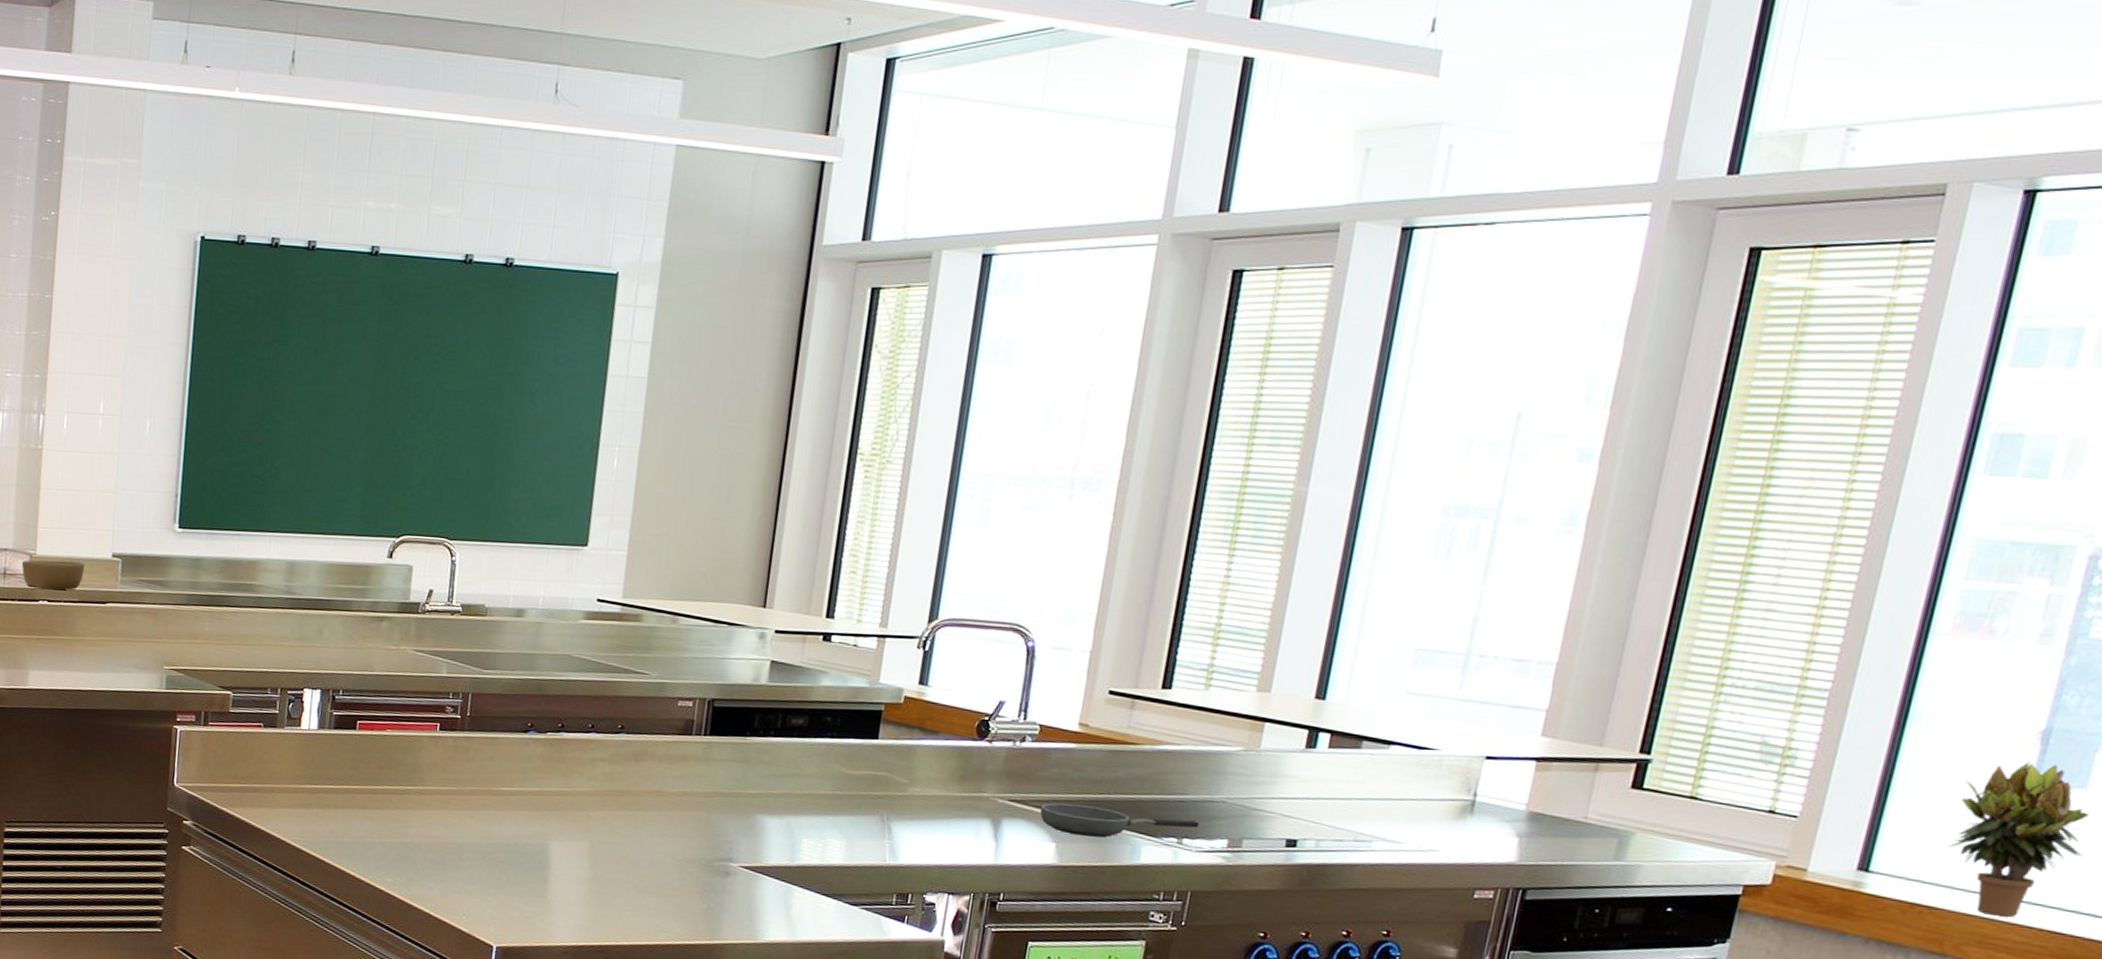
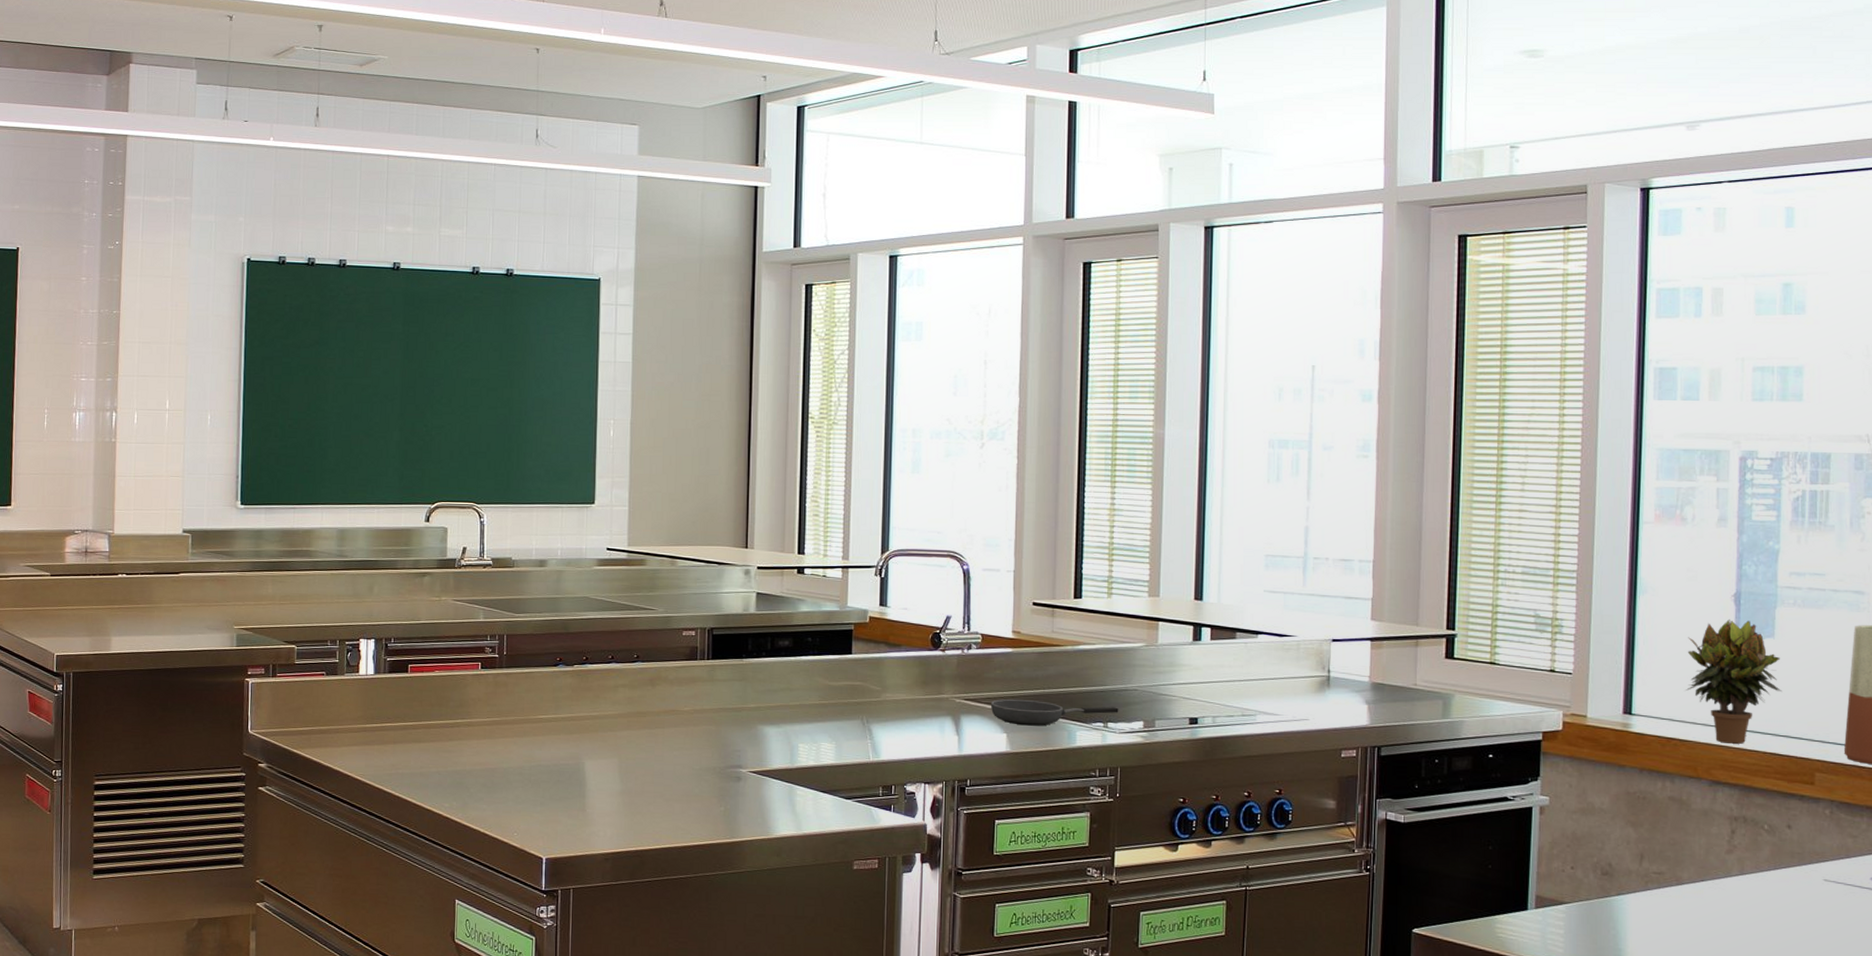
wooden bowl: present [21,560,85,590] -> none [101,538,158,564]

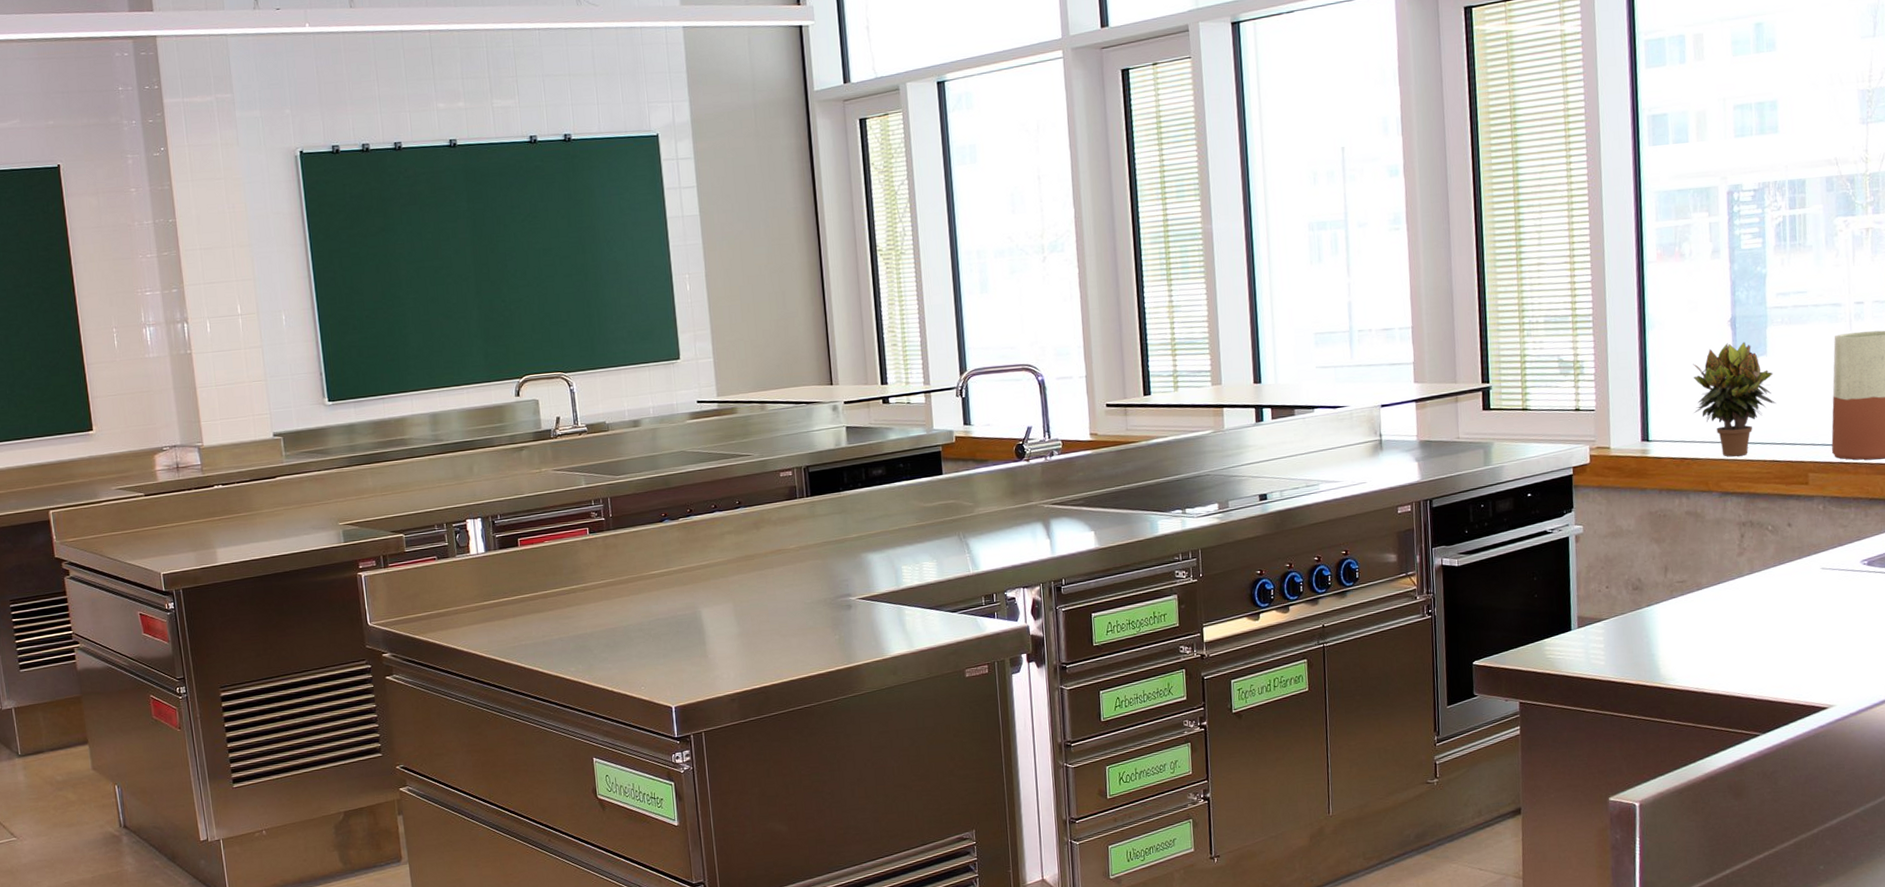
frying pan: present [991,698,1119,726] -> none [1077,493,1195,522]

